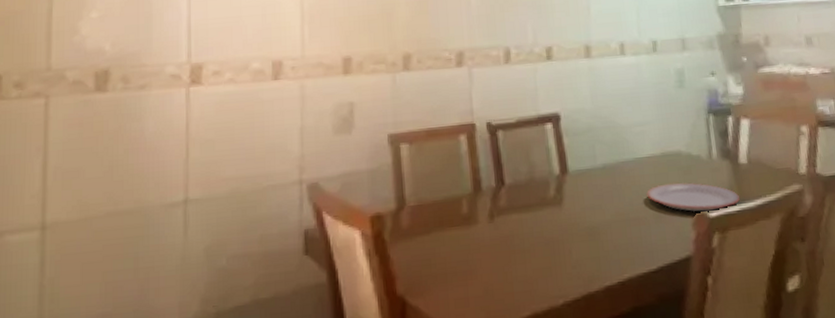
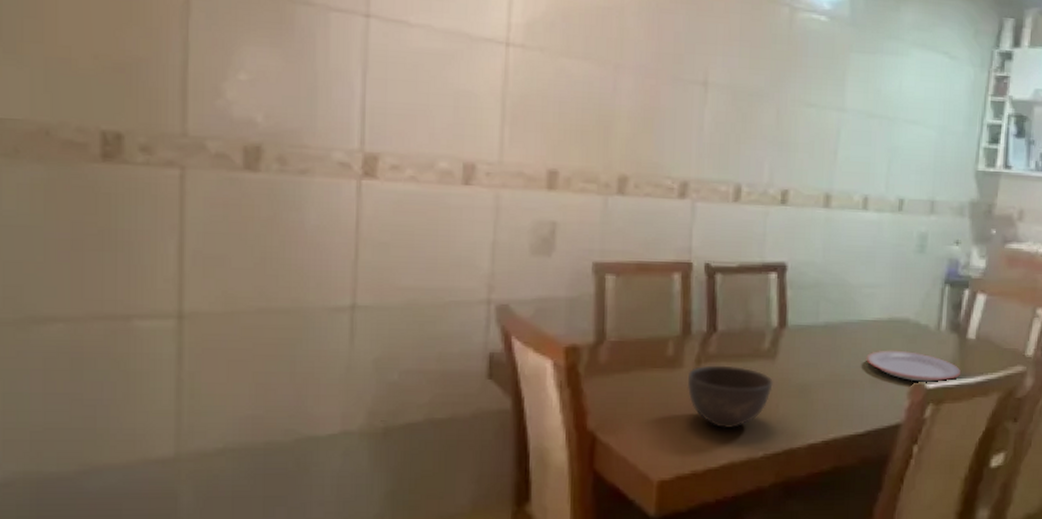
bowl: none [484,216,564,280] -> present [687,365,773,429]

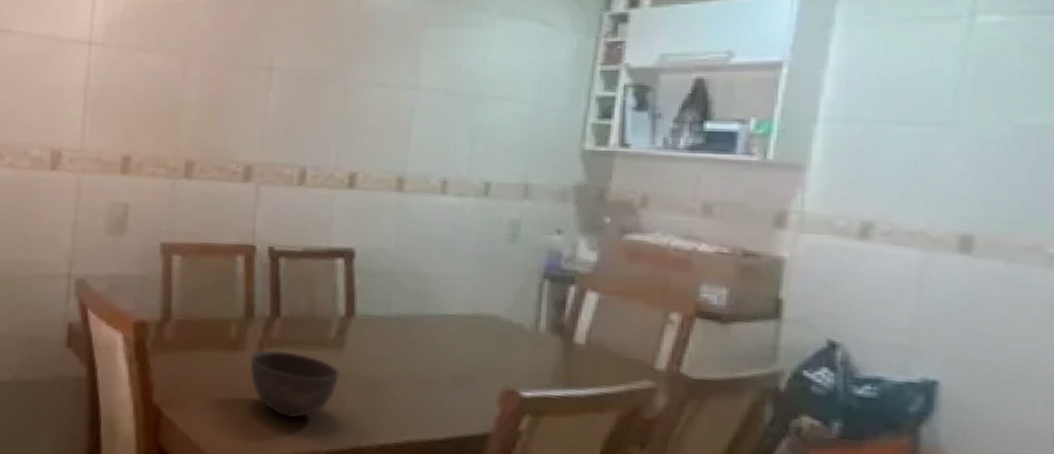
plate: present [866,350,961,383] -> none [446,349,566,391]

